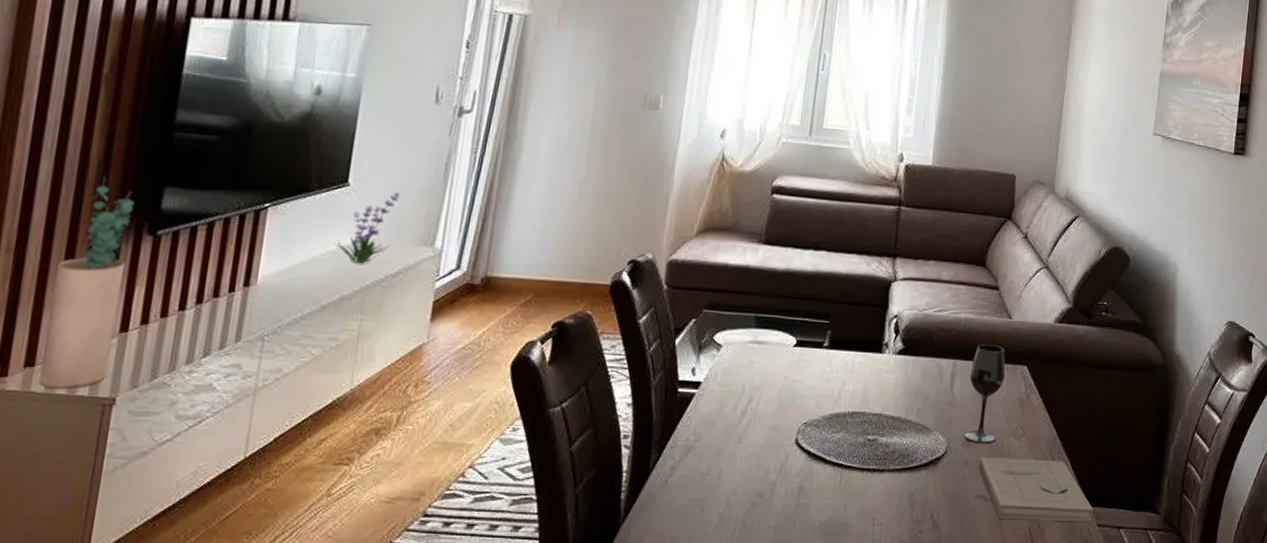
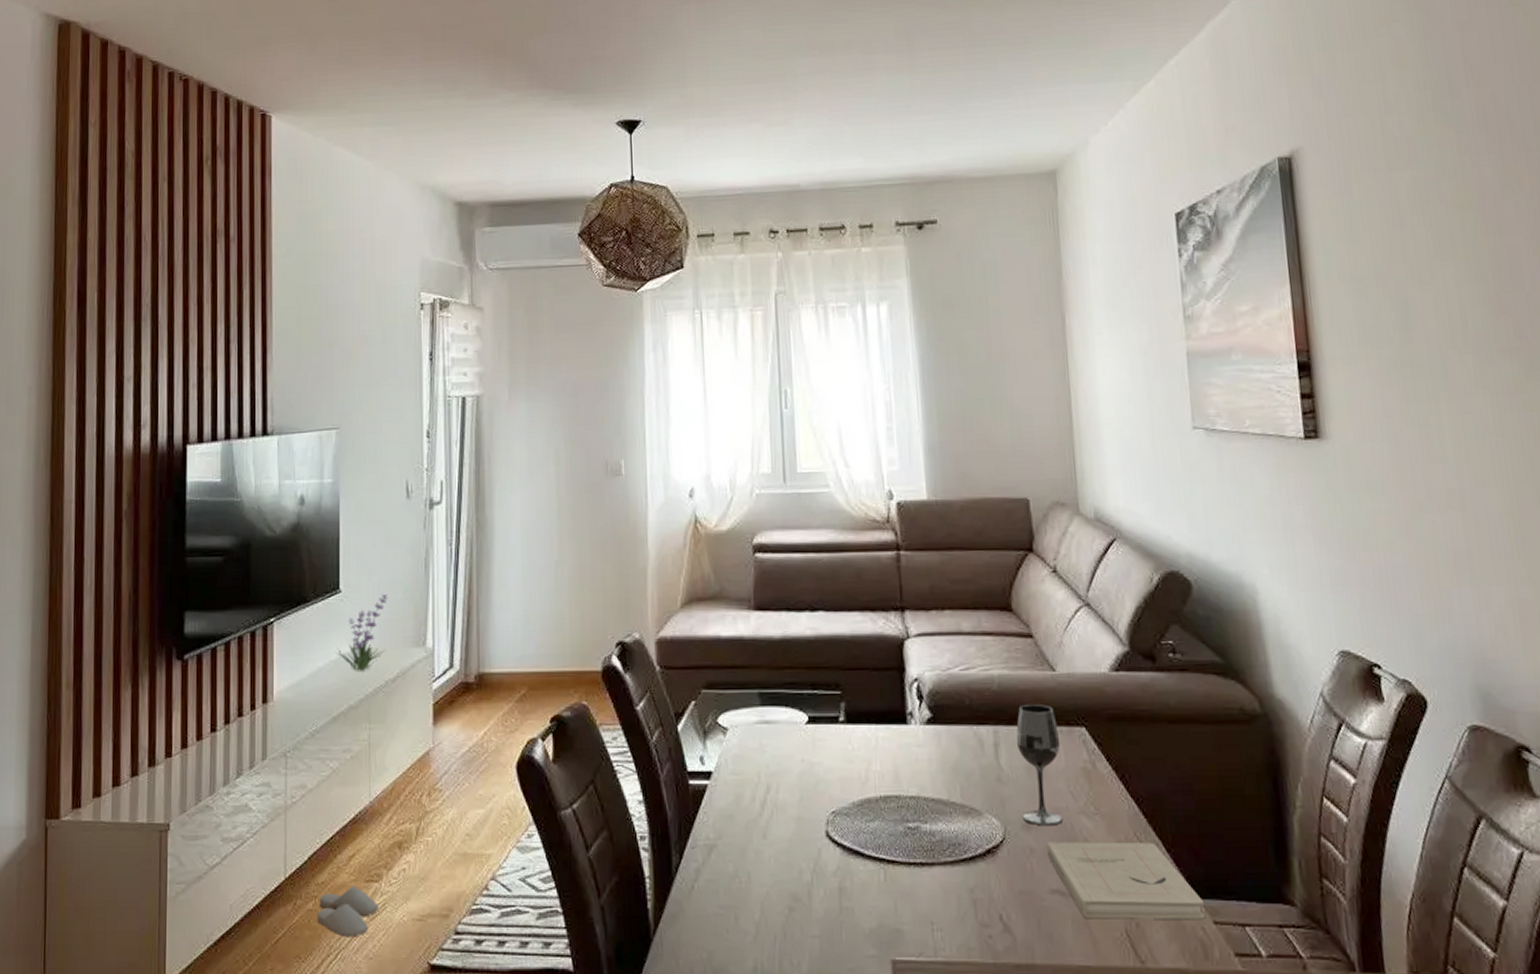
vase: present [39,176,135,390] -> none [106,607,162,818]
slippers: none [275,468,347,516] -> present [317,886,380,937]

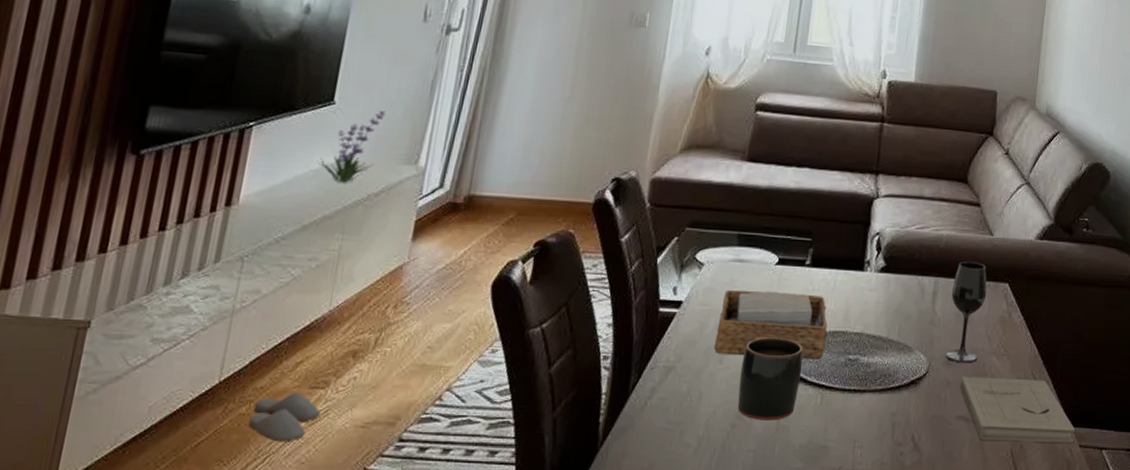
napkin holder: none [754,754,878,830] -> present [714,289,828,360]
mug: none [787,807,857,902] -> present [737,337,803,421]

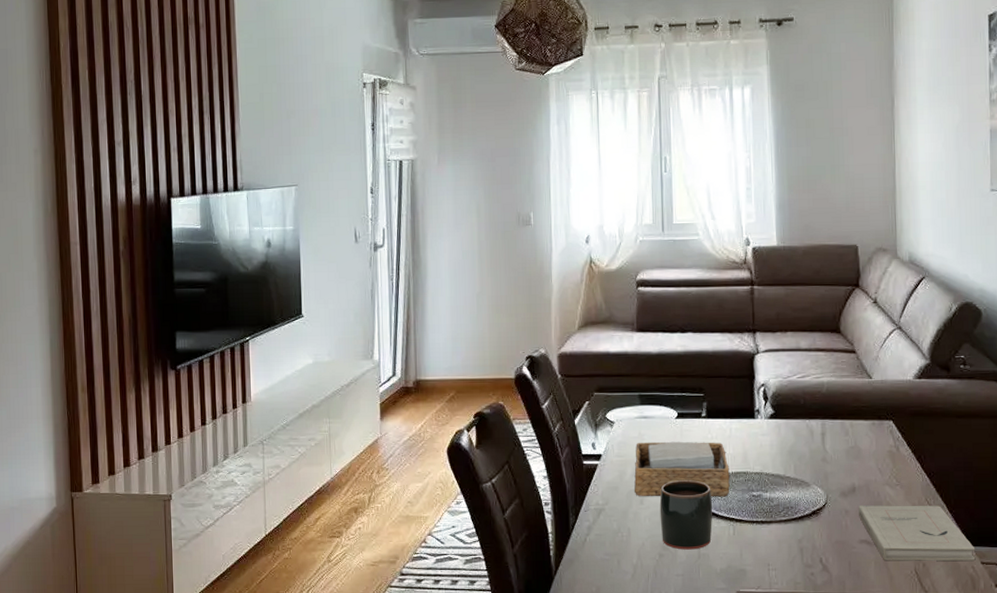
slippers: present [249,392,322,442] -> none [292,541,341,578]
plant: present [319,111,387,184] -> none [301,319,342,379]
wine glass: present [946,262,987,363] -> none [838,404,873,494]

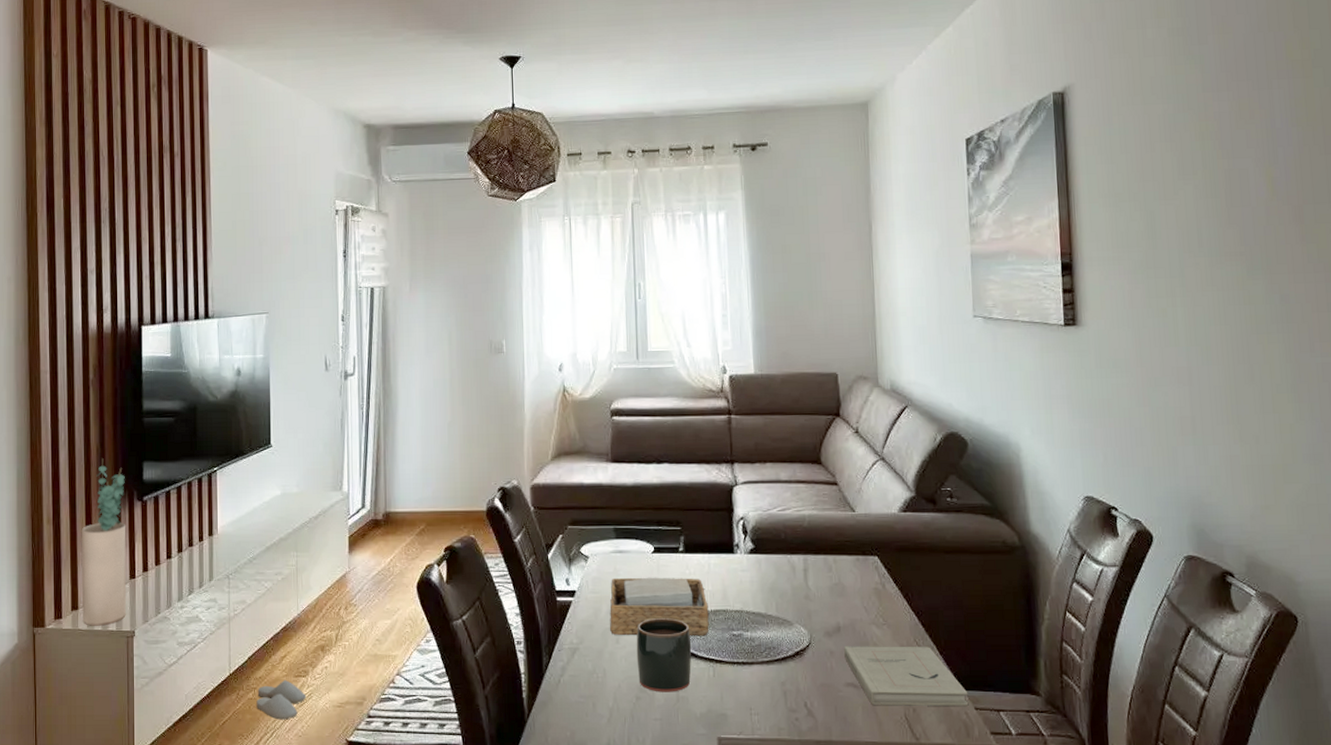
vase: none [116,328,163,490] -> present [81,458,127,626]
slippers: none [292,541,341,578] -> present [256,680,307,720]

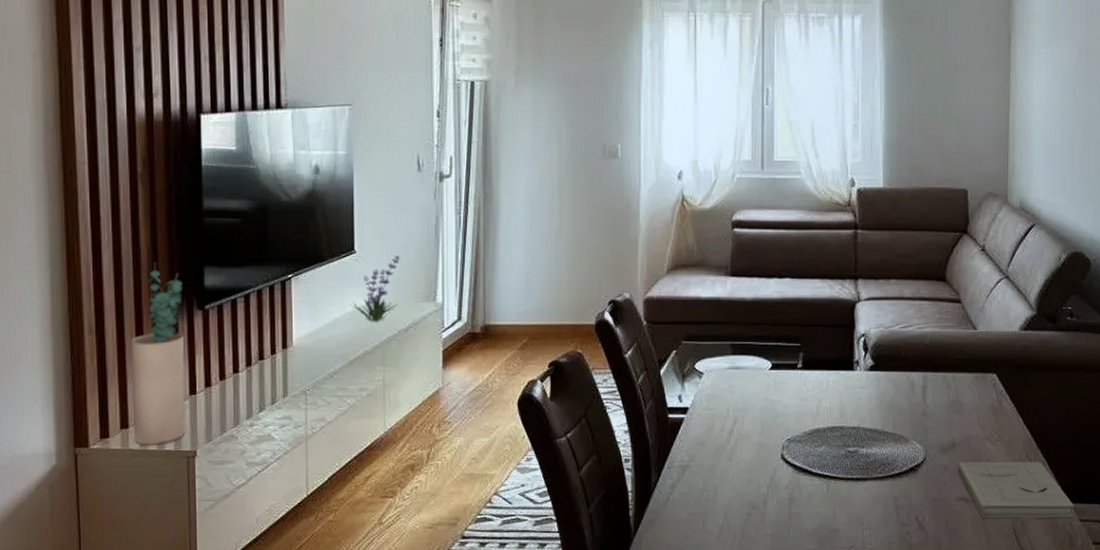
slippers: present [256,680,307,720] -> none [338,501,394,542]
plant: none [269,449,312,511] -> present [352,256,401,323]
napkin holder: present [610,577,709,637] -> none [723,394,825,453]
mug: present [636,618,691,692] -> none [749,435,805,509]

